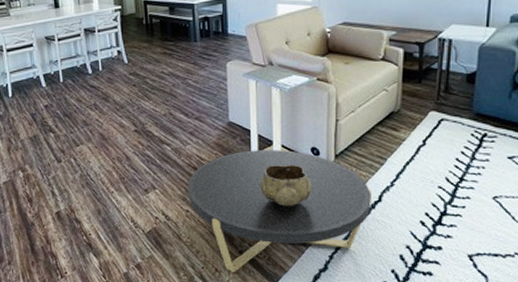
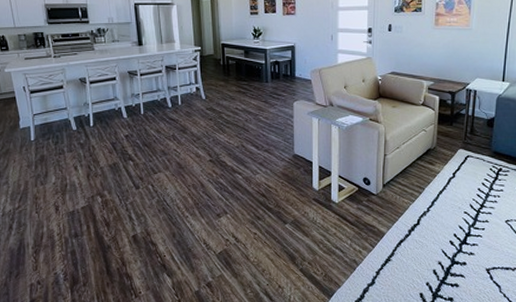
coffee table: present [187,150,371,272] -> none [256,179,412,288]
decorative bowl: present [260,165,312,207] -> none [319,193,364,230]

